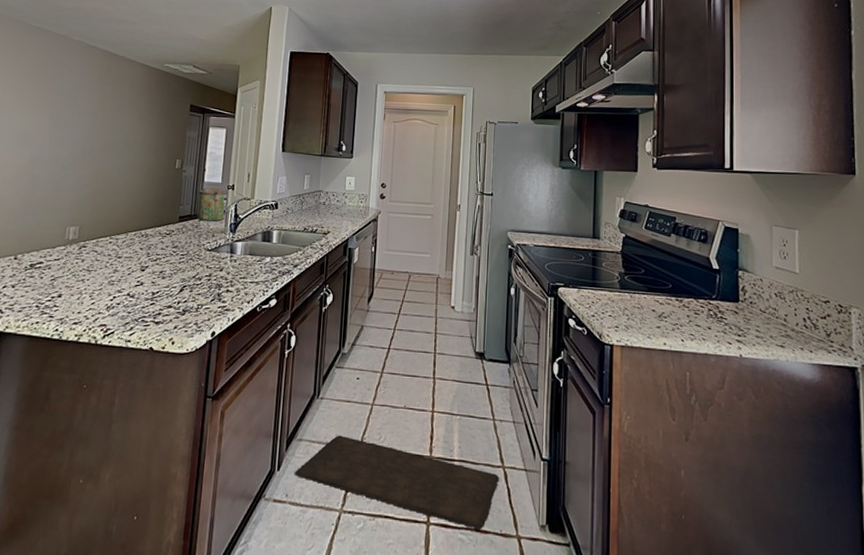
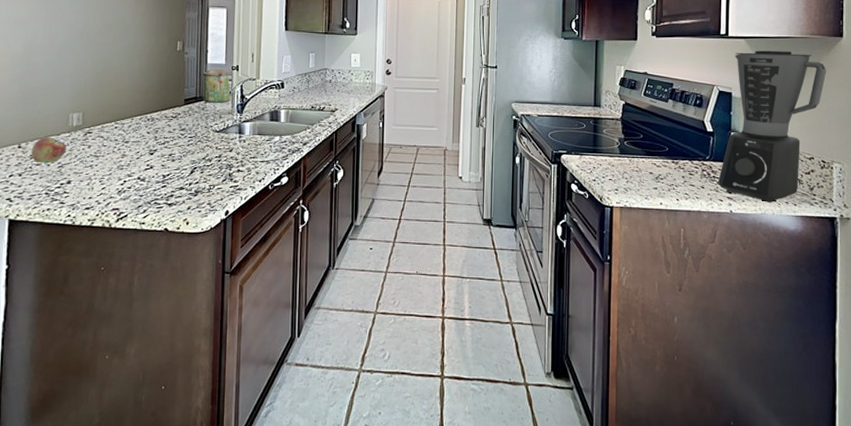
fruit: none [26,249,61,276] -> present [31,136,67,164]
doormat: present [294,435,500,530] -> none [313,302,508,380]
blender: none [726,186,840,348] -> present [718,50,827,203]

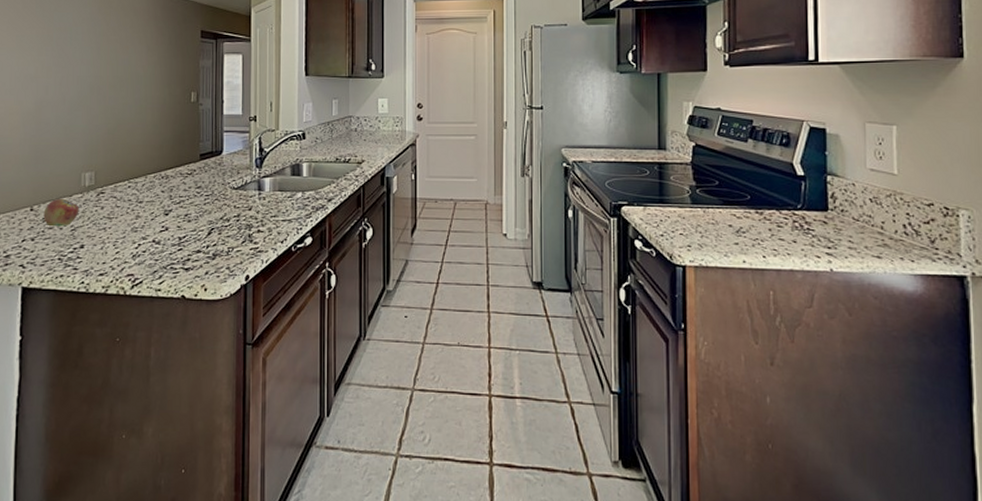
canister: present [202,69,231,104] -> none [218,121,249,158]
blender: present [718,50,827,203] -> none [814,77,945,259]

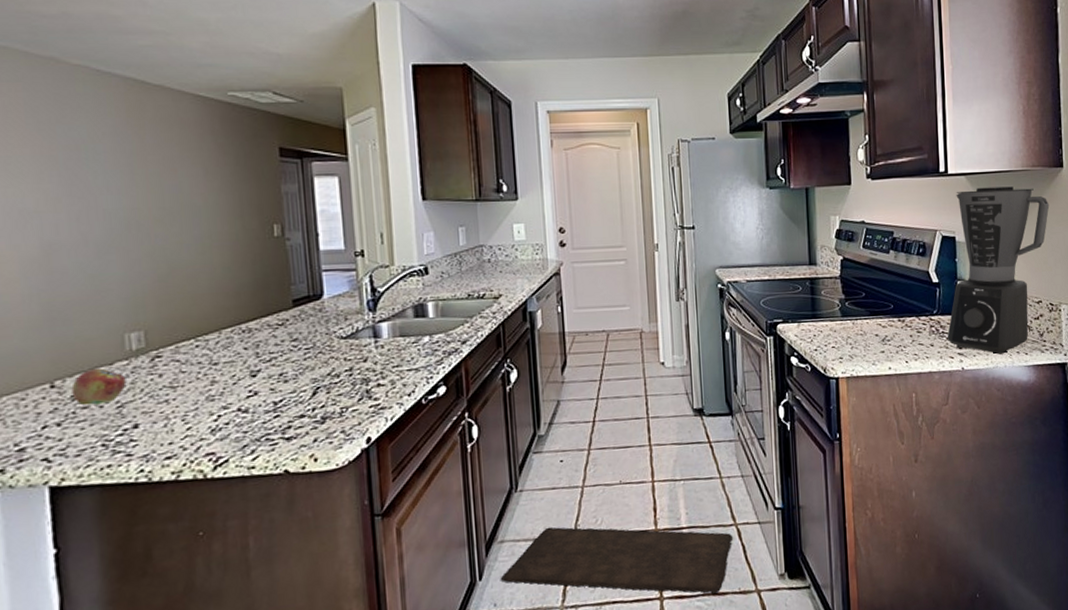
doormat: none [344,377,566,469] -> present [500,526,734,594]
blender: none [814,77,945,259] -> present [947,186,1050,355]

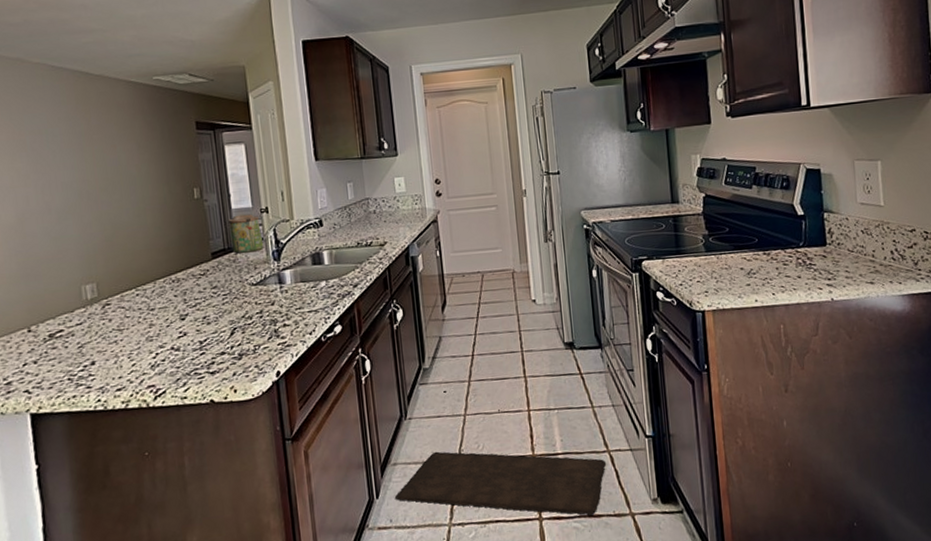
fruit: present [71,368,127,406] -> none [43,315,85,347]
canister: none [314,257,358,303] -> present [228,214,264,255]
blender: present [947,186,1050,355] -> none [815,115,921,285]

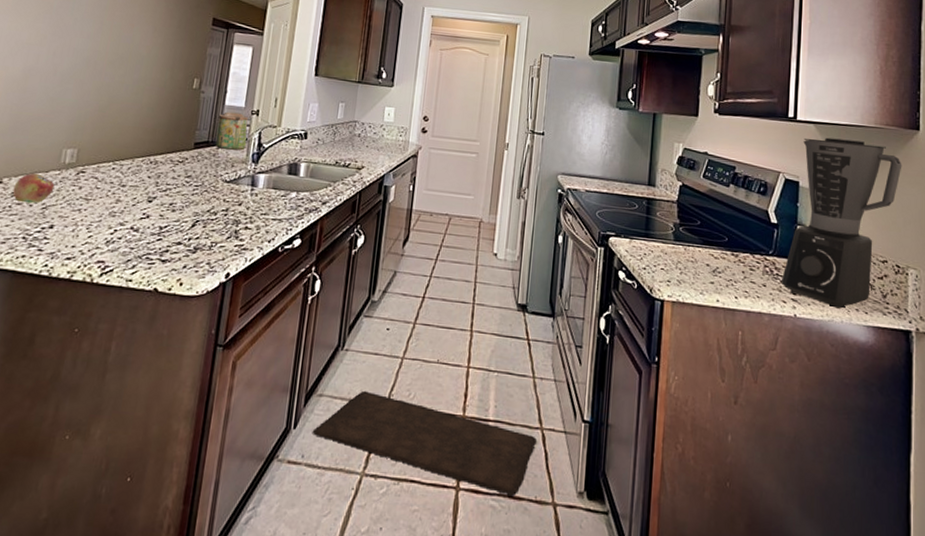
fruit: none [43,315,85,347] -> present [12,173,55,204]
blender: none [815,115,921,285] -> present [782,137,902,309]

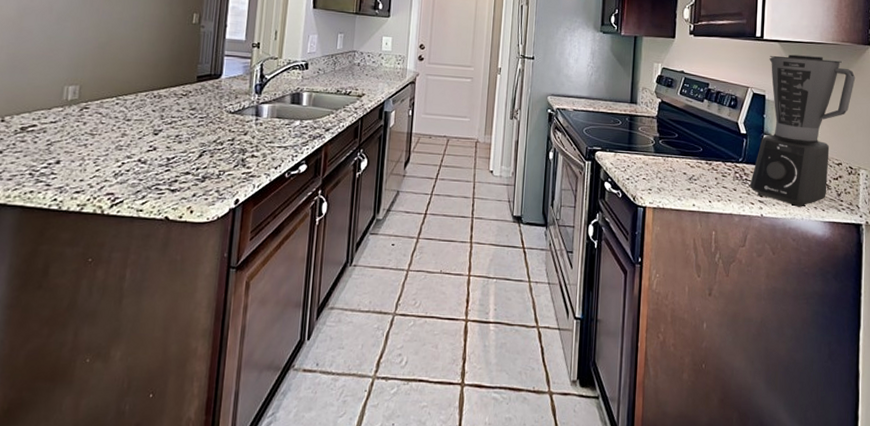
fruit: present [12,173,55,204] -> none [15,110,59,141]
canister: present [215,111,248,151] -> none [217,45,250,83]
doormat: present [312,390,538,496] -> none [325,302,534,388]

